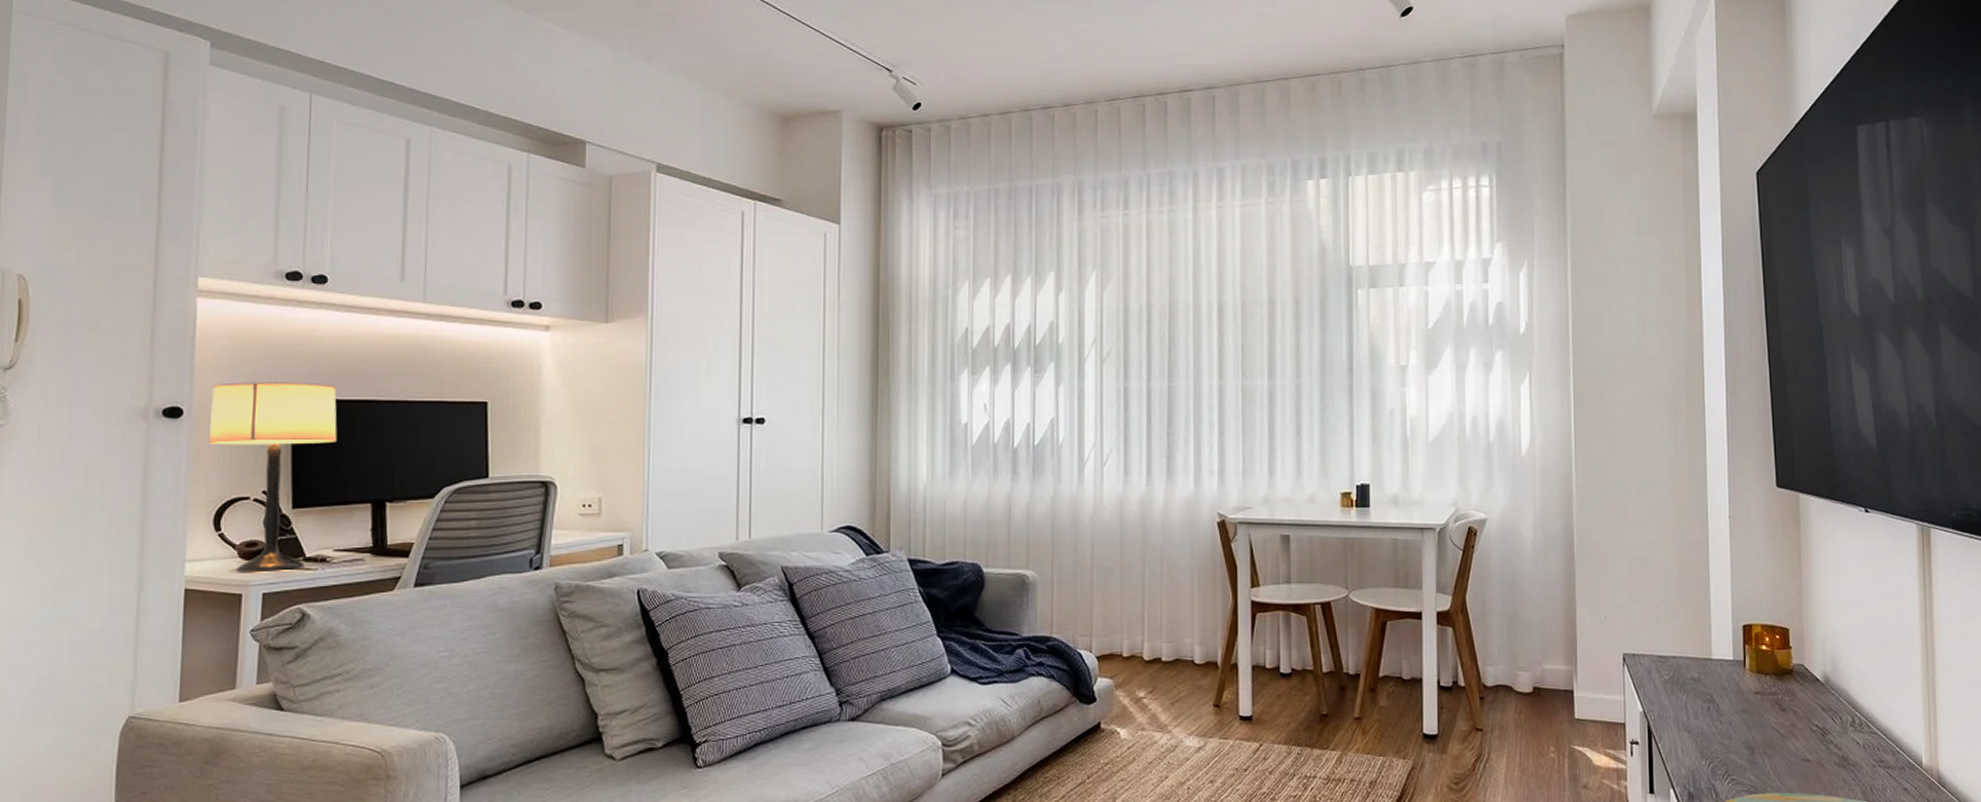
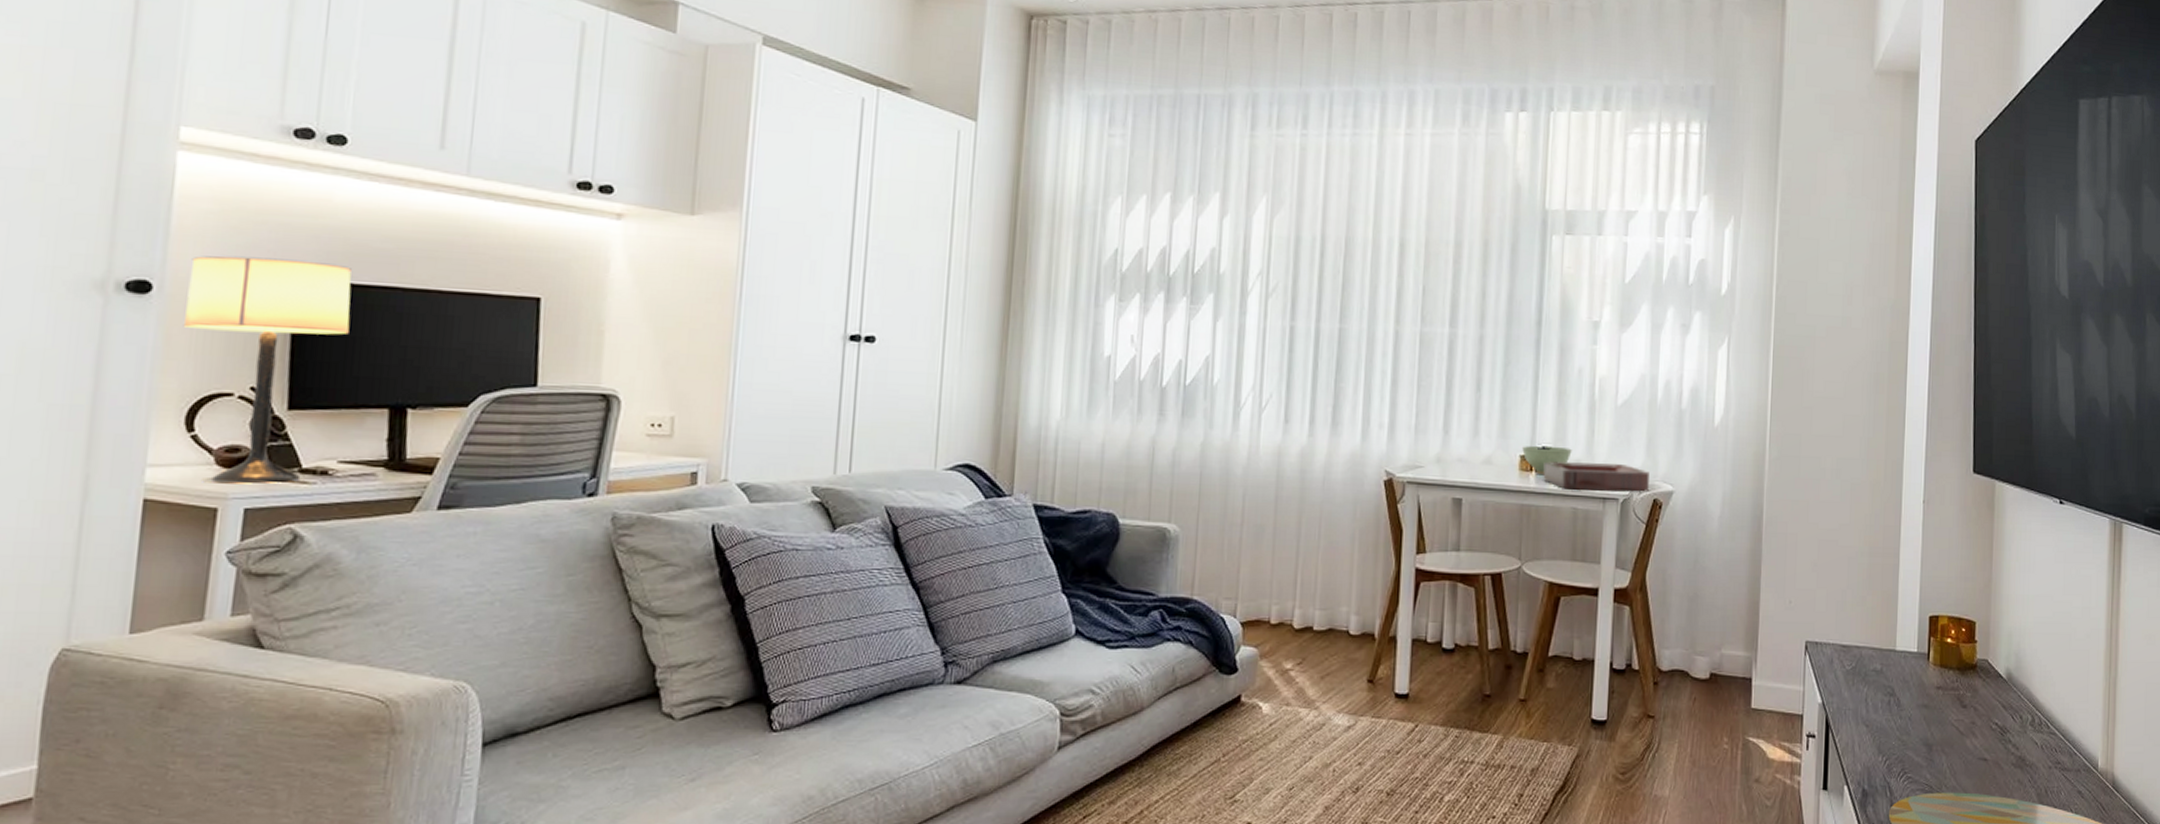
bowl: none [1342,482,1389,510] -> present [1522,445,1572,475]
decorative tray: none [1363,495,1464,523] -> present [1543,461,1650,492]

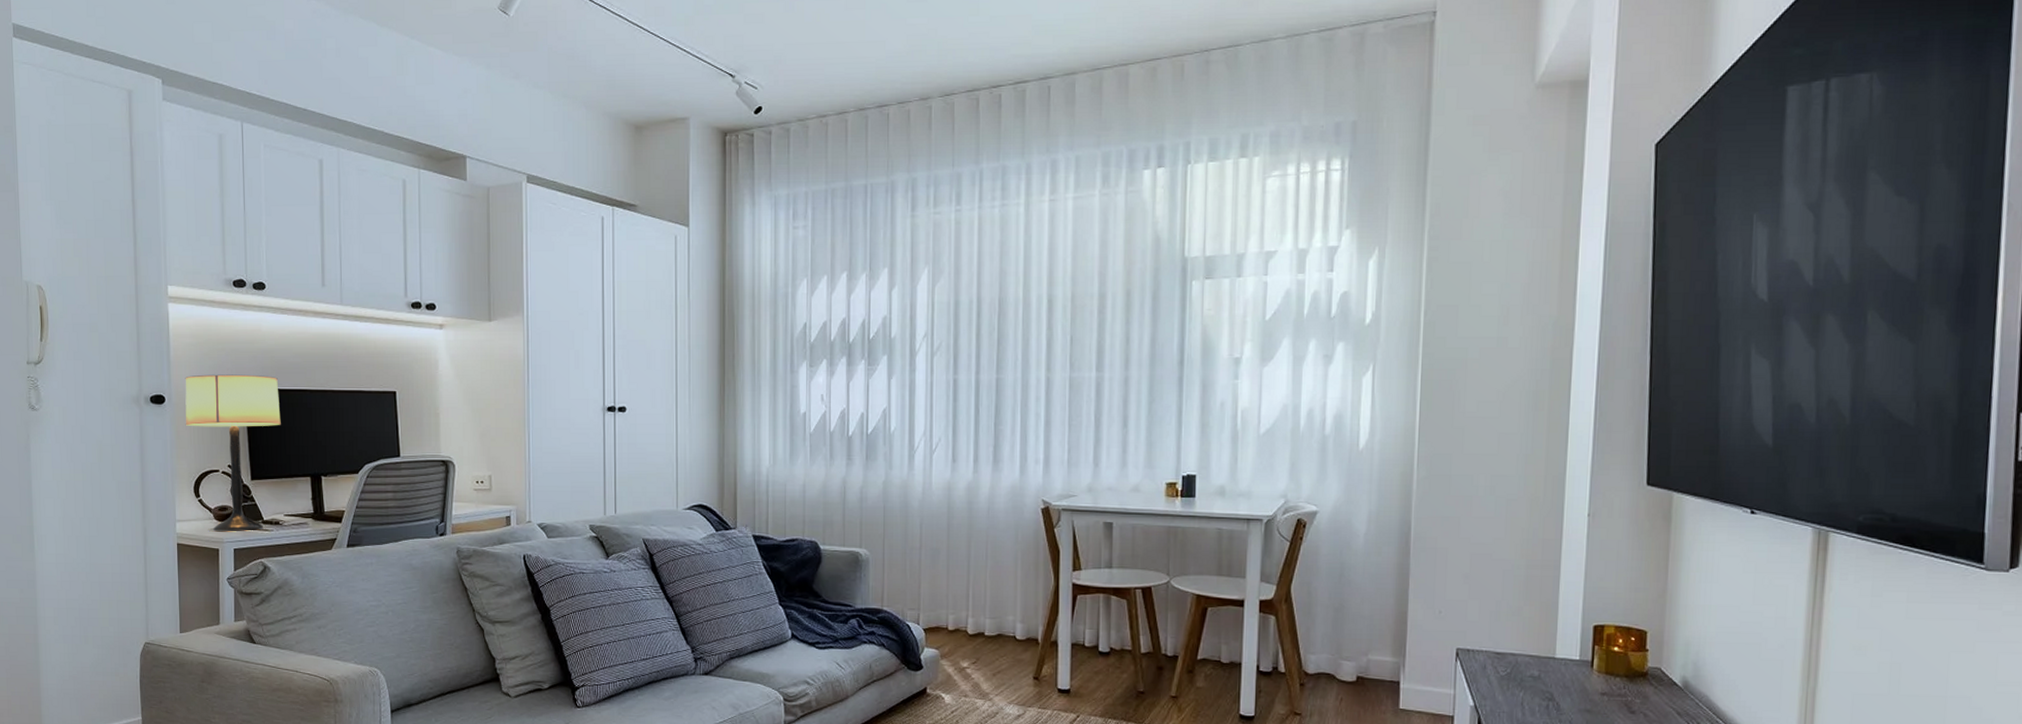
bowl: present [1522,445,1572,475] -> none [1168,473,1216,500]
decorative tray: present [1543,461,1650,492] -> none [1188,487,1294,513]

